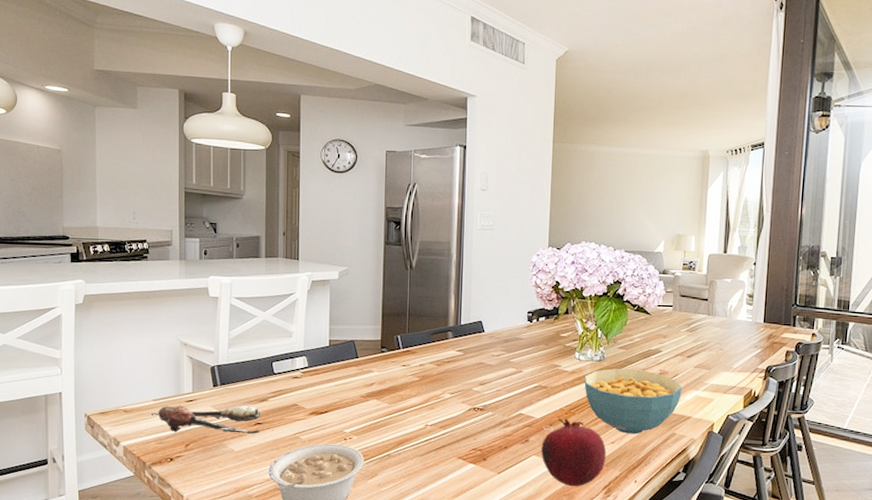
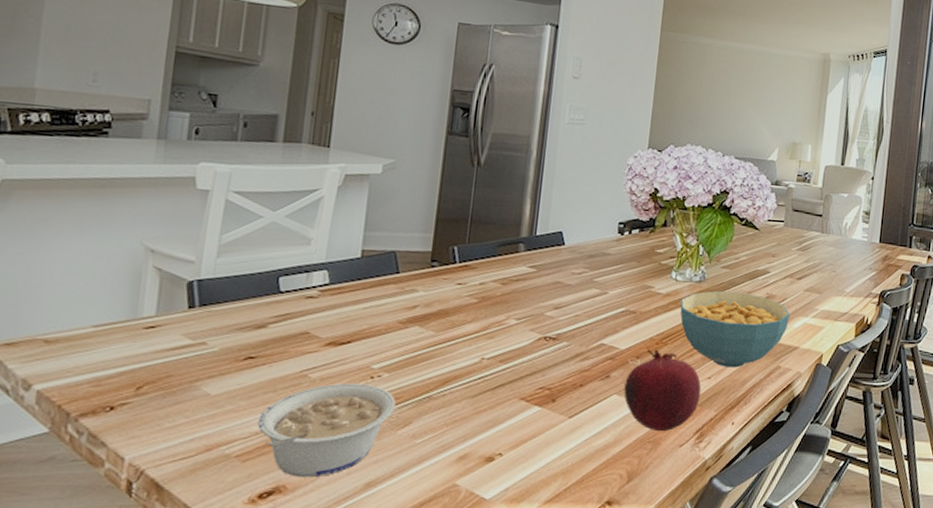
spoon: present [152,405,260,434] -> none [88,333,254,372]

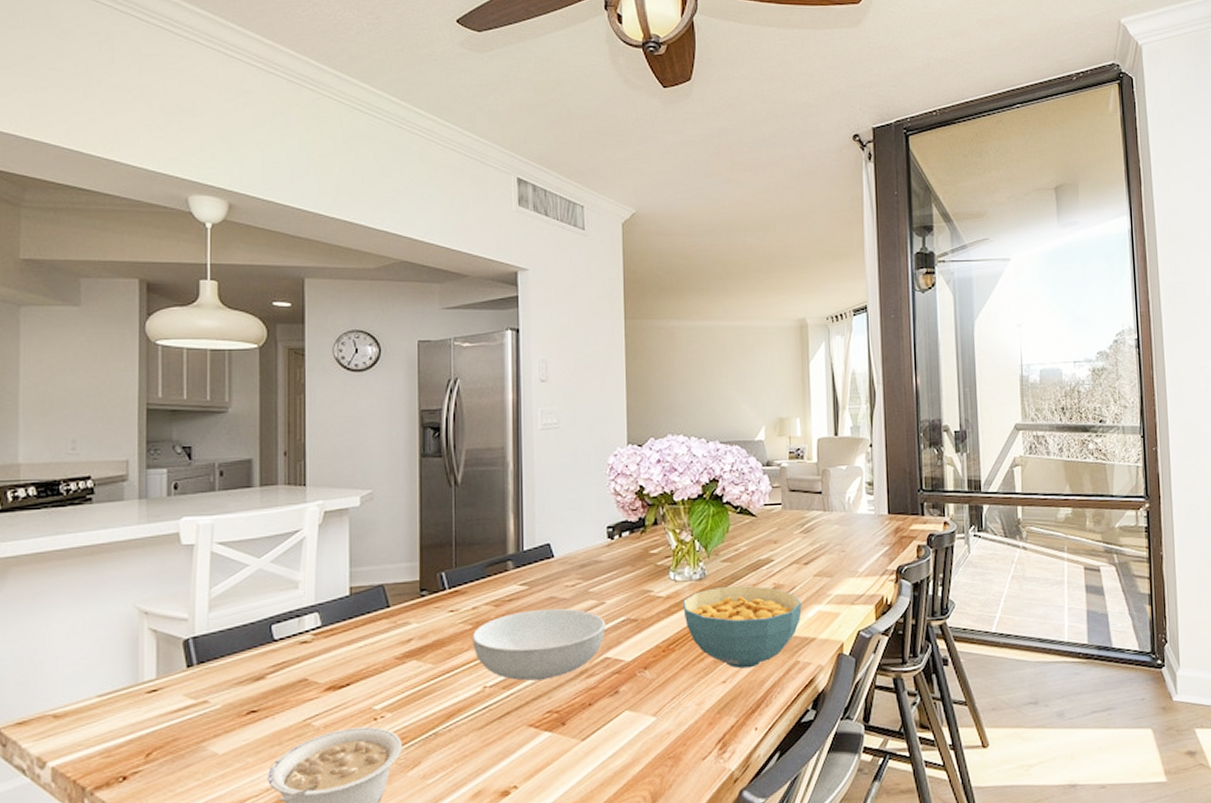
serving bowl: none [476,291,606,358] -> present [473,608,606,681]
fruit: present [624,349,701,432] -> none [635,657,718,746]

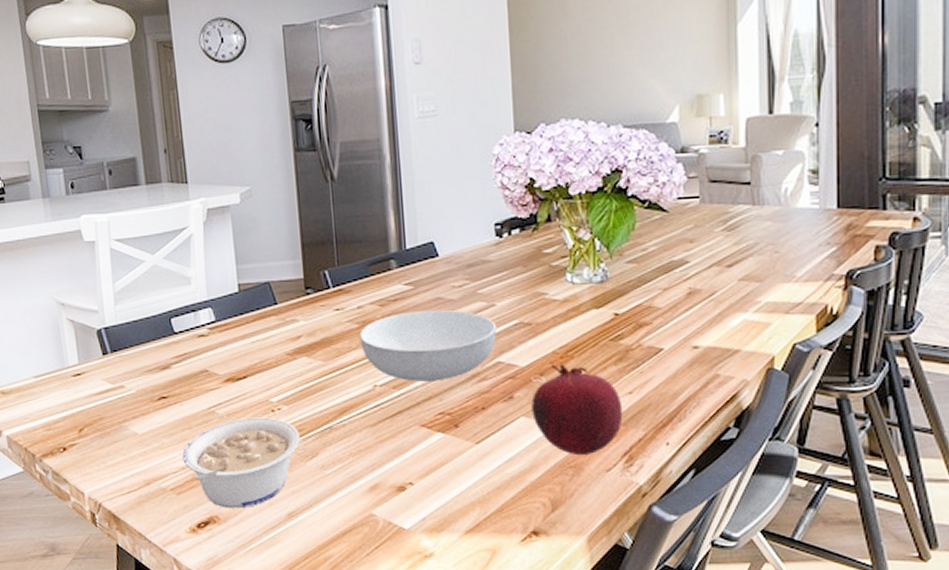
fruit: none [635,657,718,746] -> present [531,364,623,456]
cereal bowl: present [682,586,802,669] -> none [580,290,723,380]

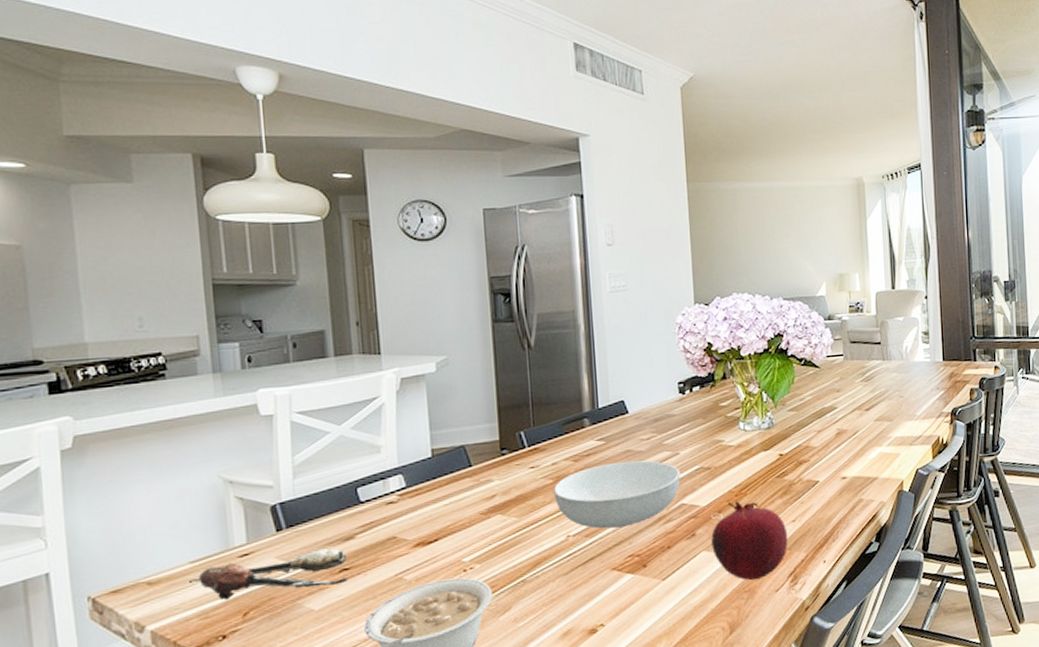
spoon: none [34,376,166,415] -> present [189,548,348,601]

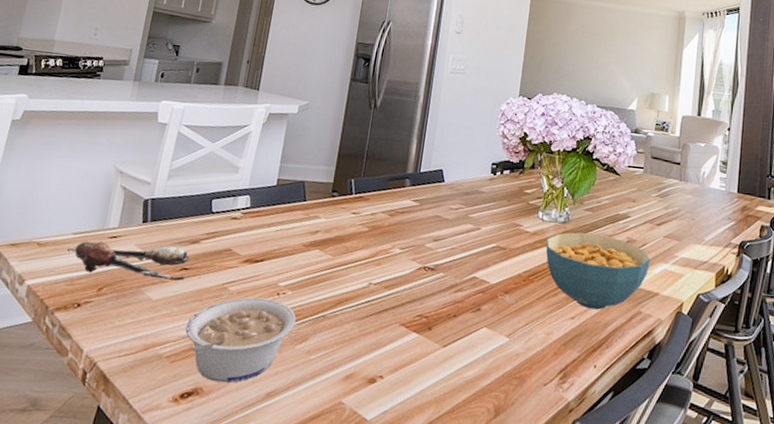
serving bowl: present [554,460,681,529] -> none [366,223,479,287]
fruit: present [711,501,788,581] -> none [493,285,565,369]
cereal bowl: none [752,432,864,508] -> present [545,232,650,310]

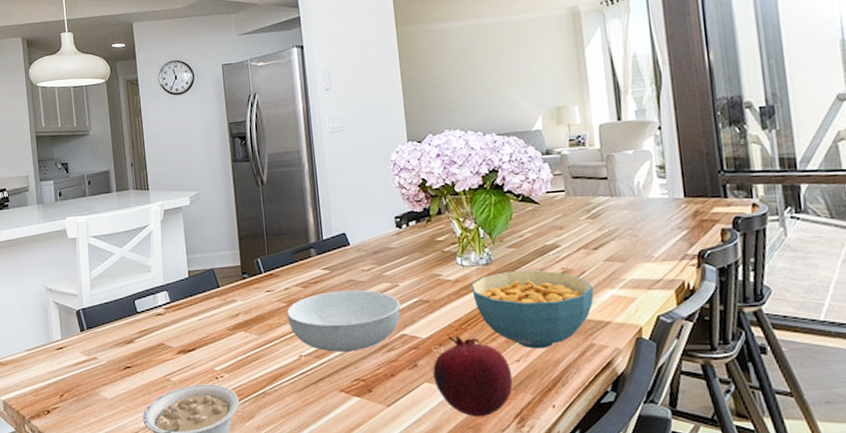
spoon: present [67,241,189,281] -> none [26,349,130,383]
serving bowl: none [366,223,479,287] -> present [287,290,401,352]
fruit: none [493,285,565,369] -> present [433,335,513,417]

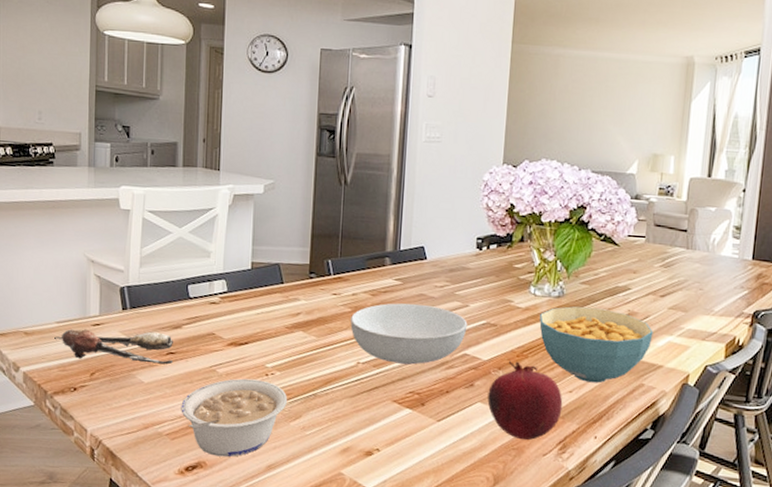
spoon: none [26,349,130,383] -> present [54,329,173,365]

